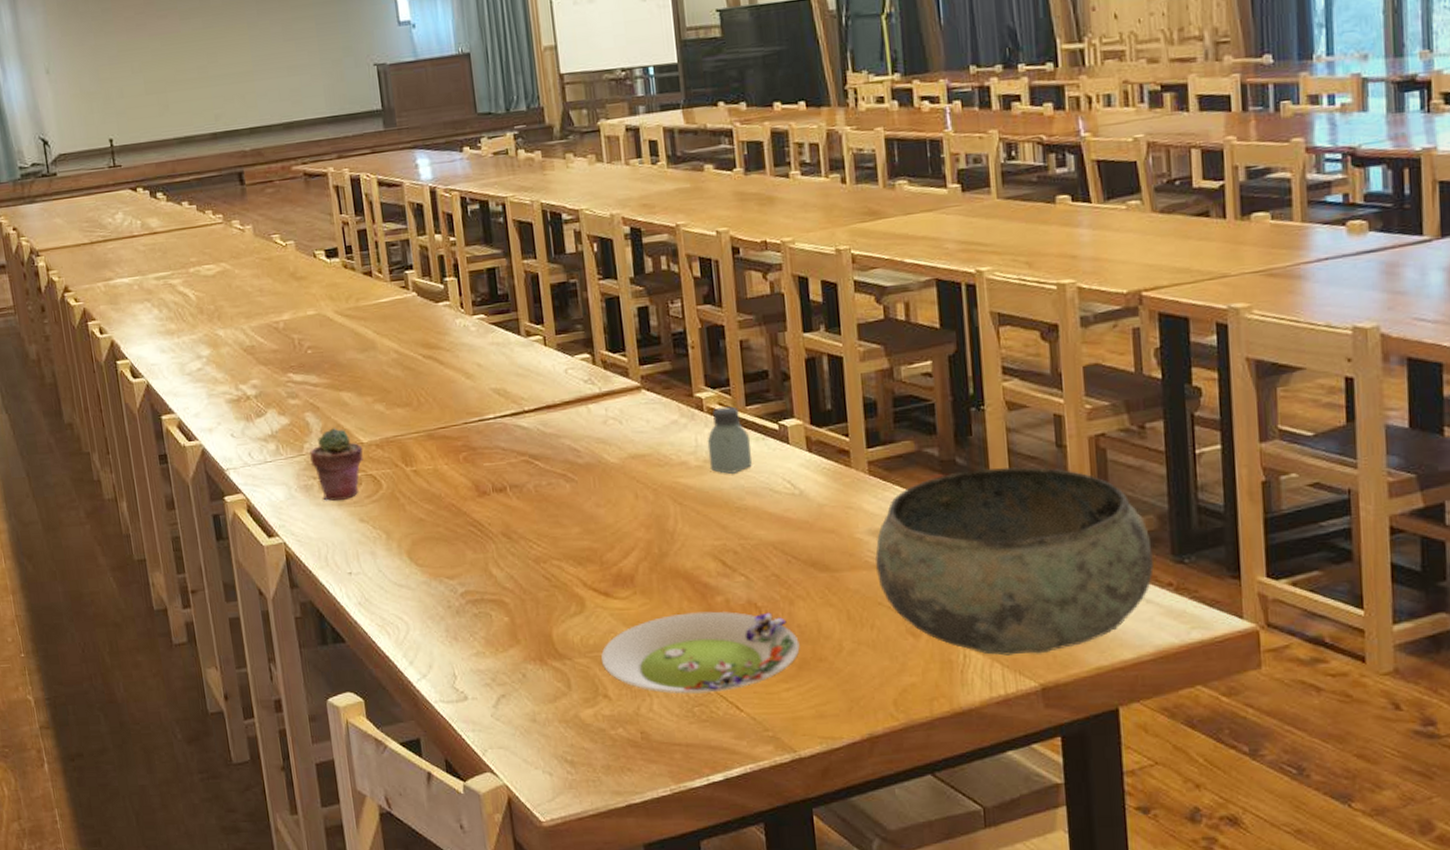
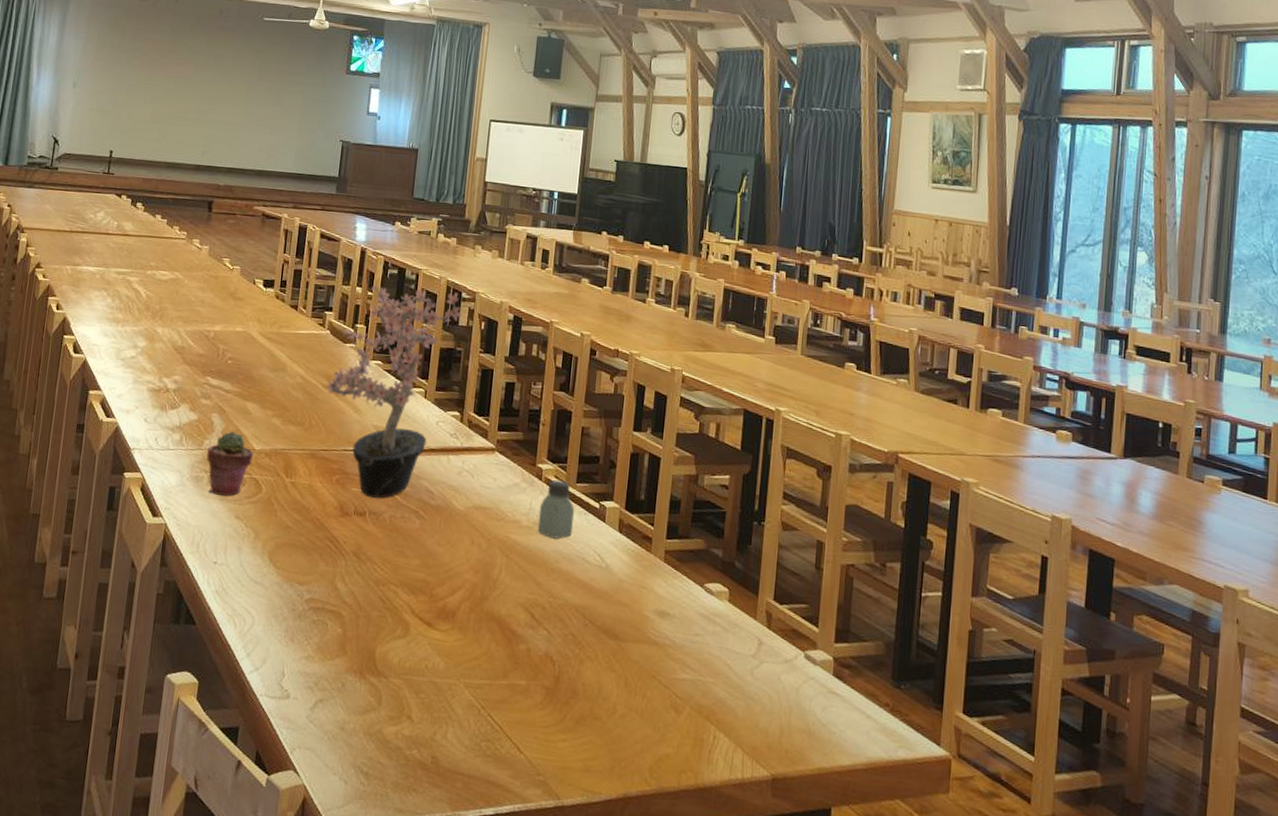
potted plant: none [425,215,567,469] -> present [326,284,462,498]
salad plate: present [601,611,800,695] -> none [412,653,581,732]
bowl: present [875,467,1155,656] -> none [655,574,878,747]

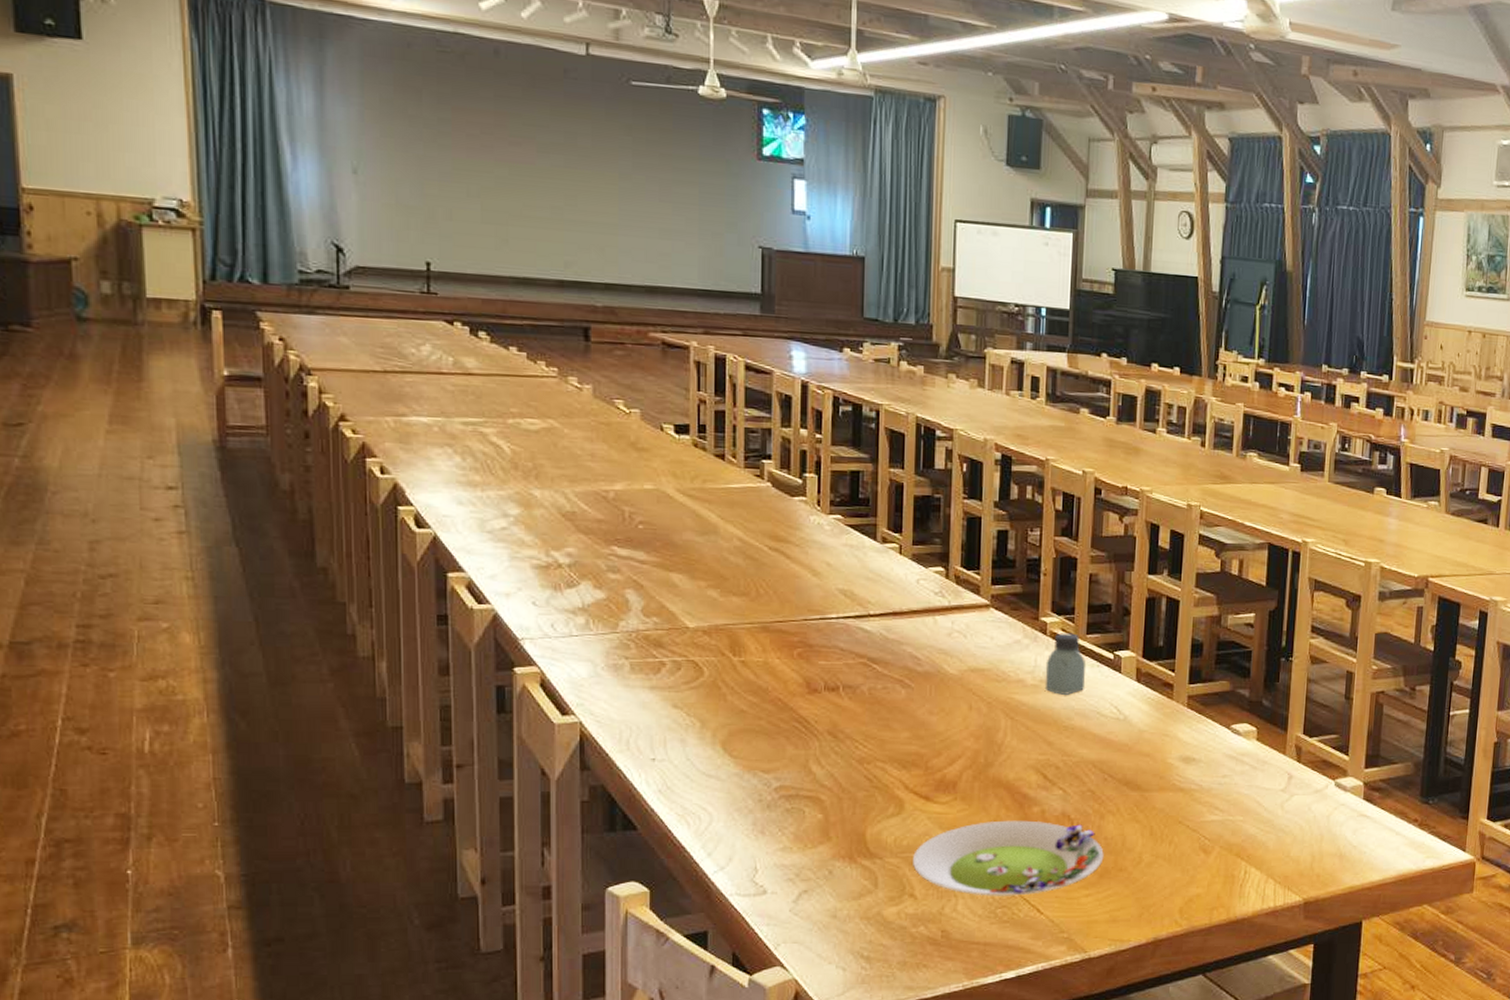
potted succulent: present [206,431,254,497] -> none [625,609,688,685]
potted plant: present [326,284,462,498] -> none [773,425,938,670]
salad plate: none [412,653,581,732] -> present [913,820,1104,896]

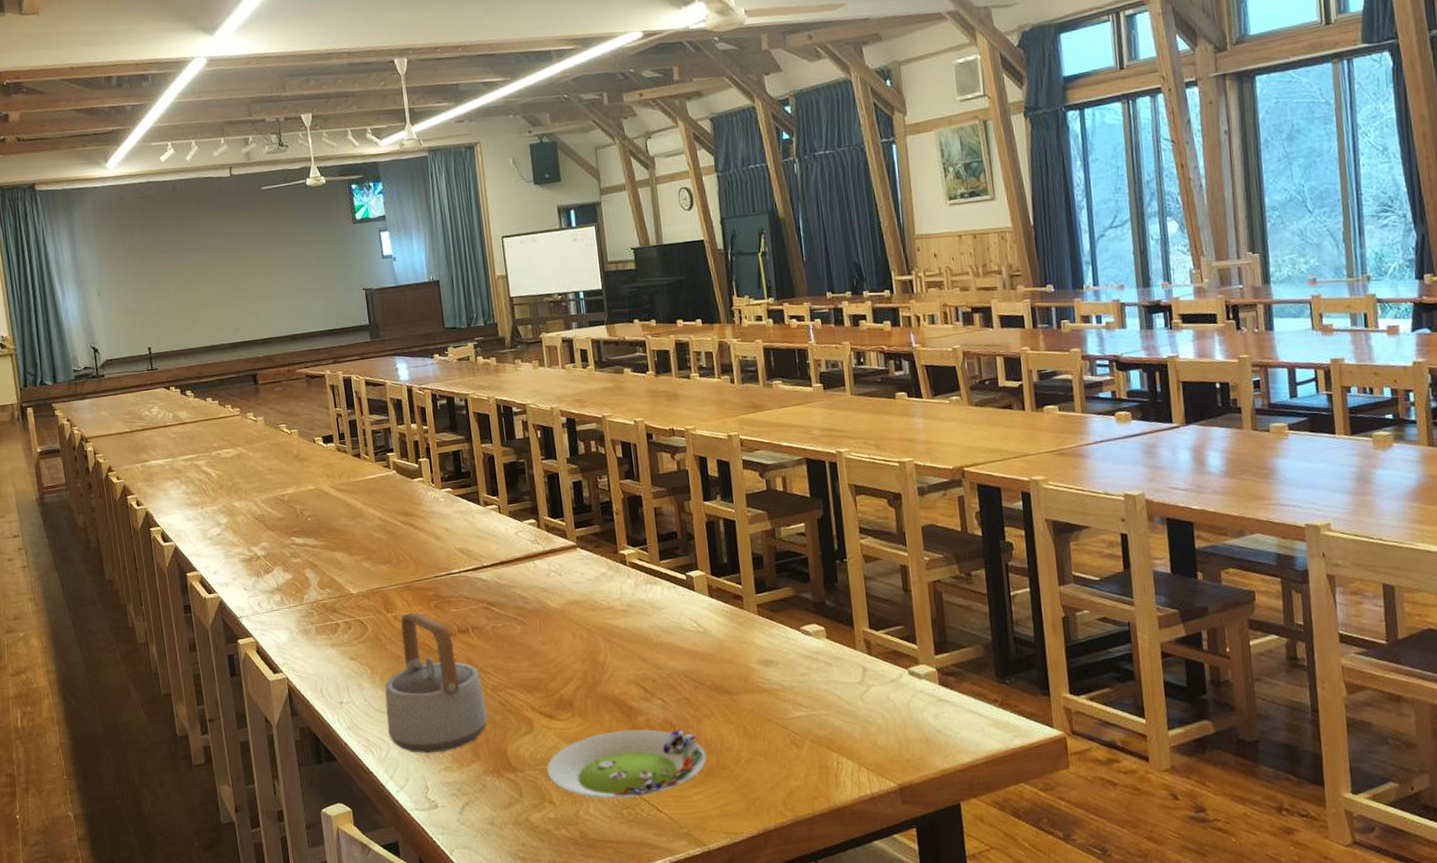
teapot: none [713,659,847,830] -> present [385,612,488,754]
saltshaker: present [1044,633,1086,695] -> none [629,561,666,616]

